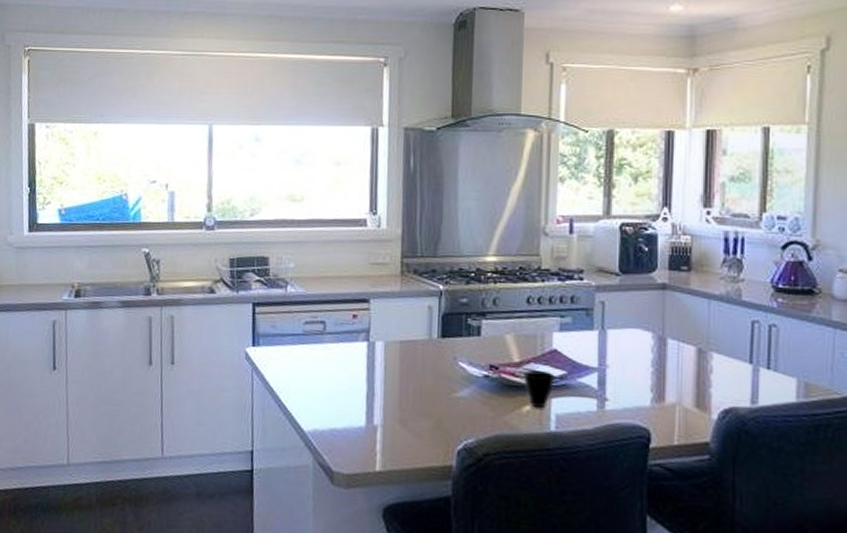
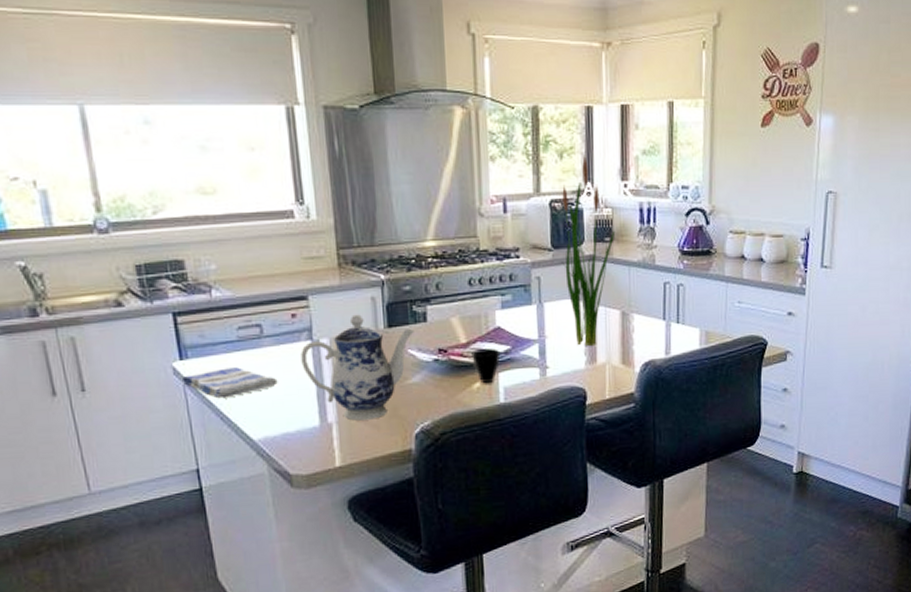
dish towel: none [252,358,333,387] -> present [182,367,278,399]
teapot: none [356,321,467,429] -> present [301,314,414,421]
plant: none [630,179,694,382] -> present [562,154,616,346]

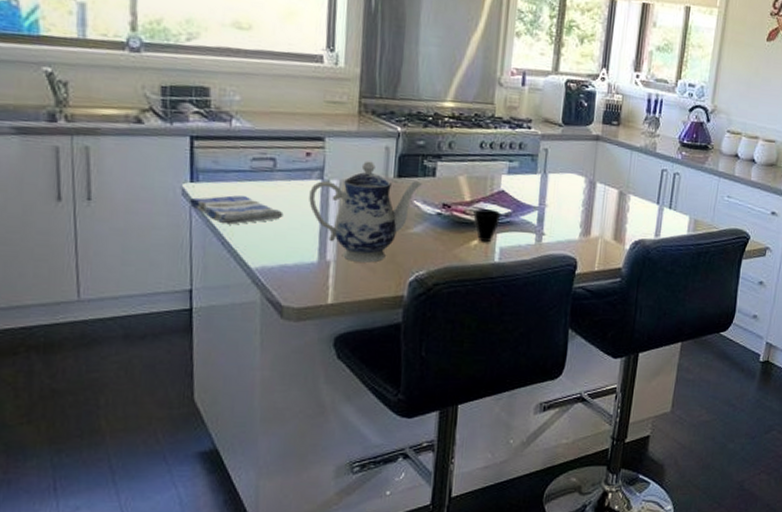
plant: present [562,154,616,346] -> none [570,43,623,219]

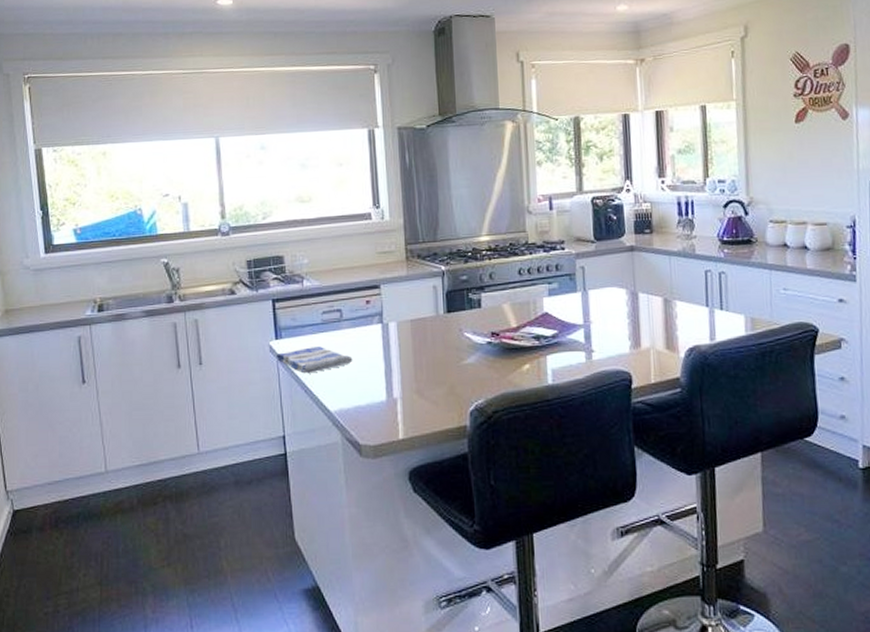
teapot: present [309,161,422,263] -> none [372,301,470,397]
cup: present [473,209,500,243] -> none [521,333,547,366]

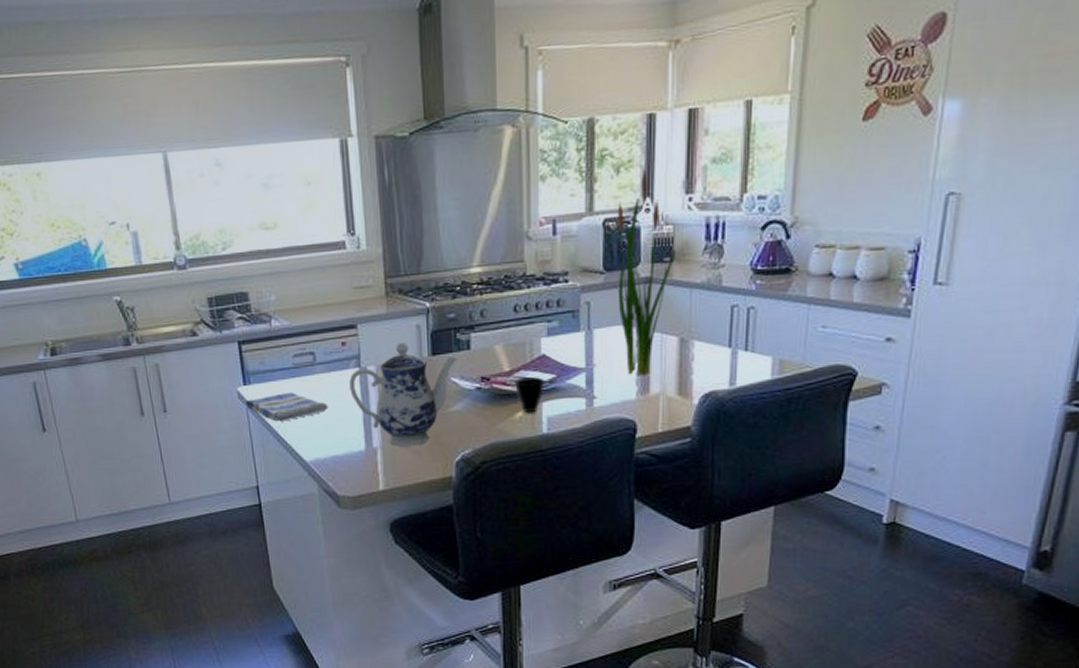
teapot: none [372,301,470,397] -> present [349,342,457,446]
cup: none [521,333,547,366] -> present [515,377,544,414]
plant: none [603,156,655,331] -> present [614,167,677,375]

